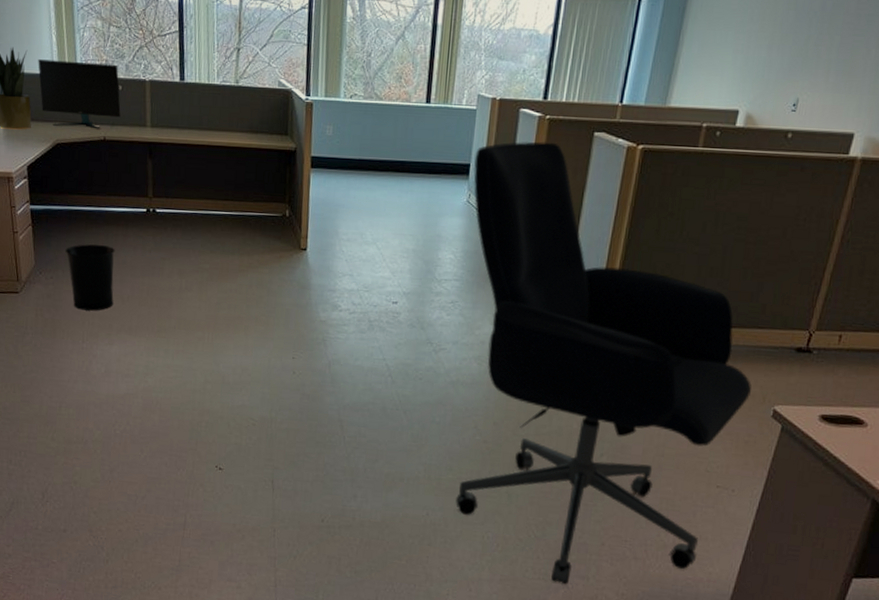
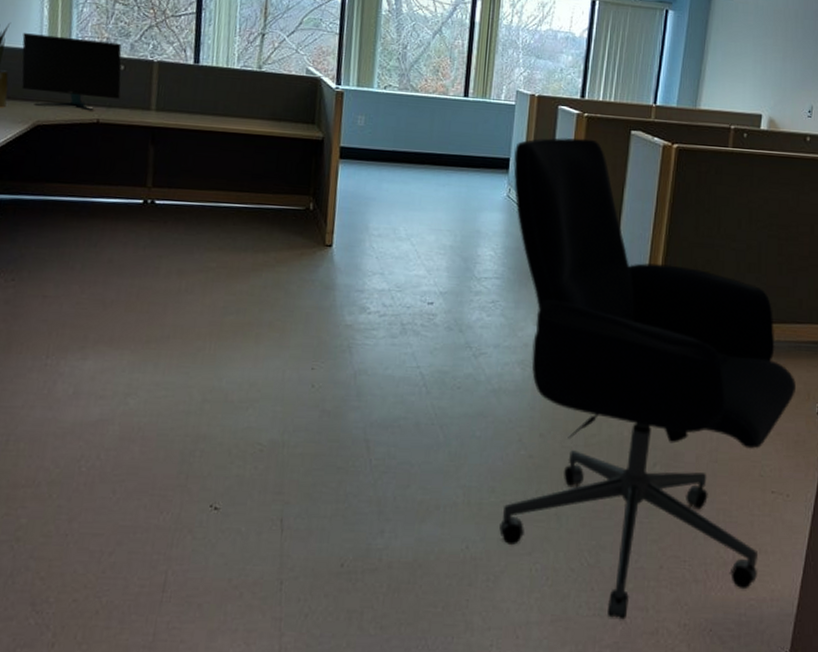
waste bin: present [65,244,115,311] -> none [34,240,100,319]

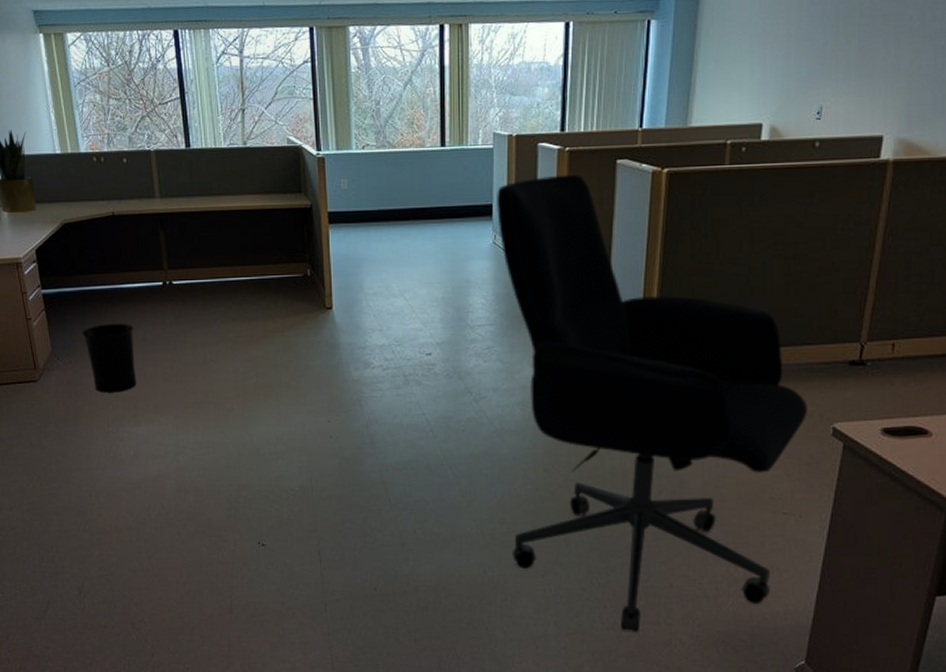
computer monitor: present [21,33,122,111] -> none [38,137,128,206]
waste bin: none [34,240,100,319] -> present [82,324,137,393]

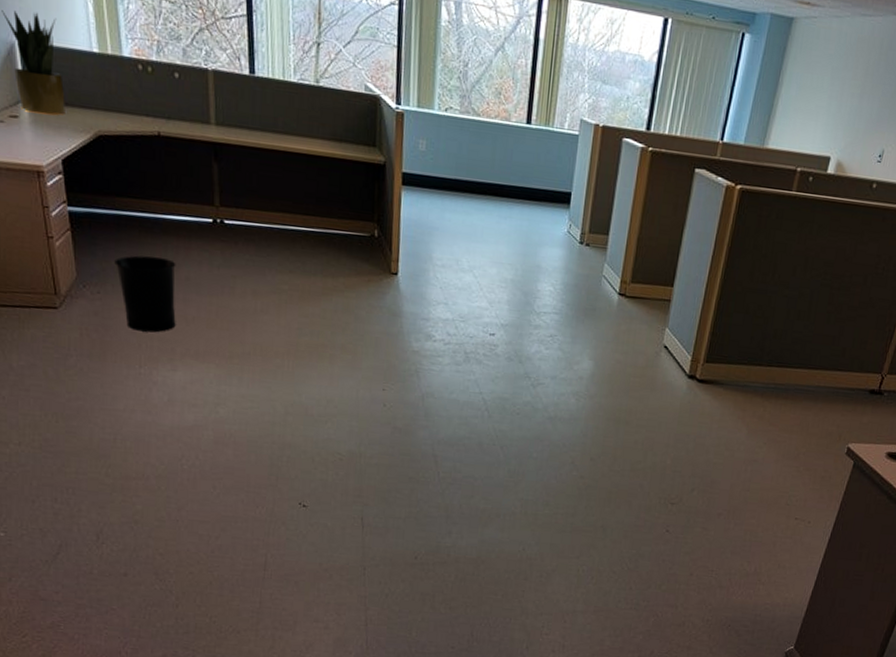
office chair: present [497,174,809,632] -> none [552,172,830,614]

